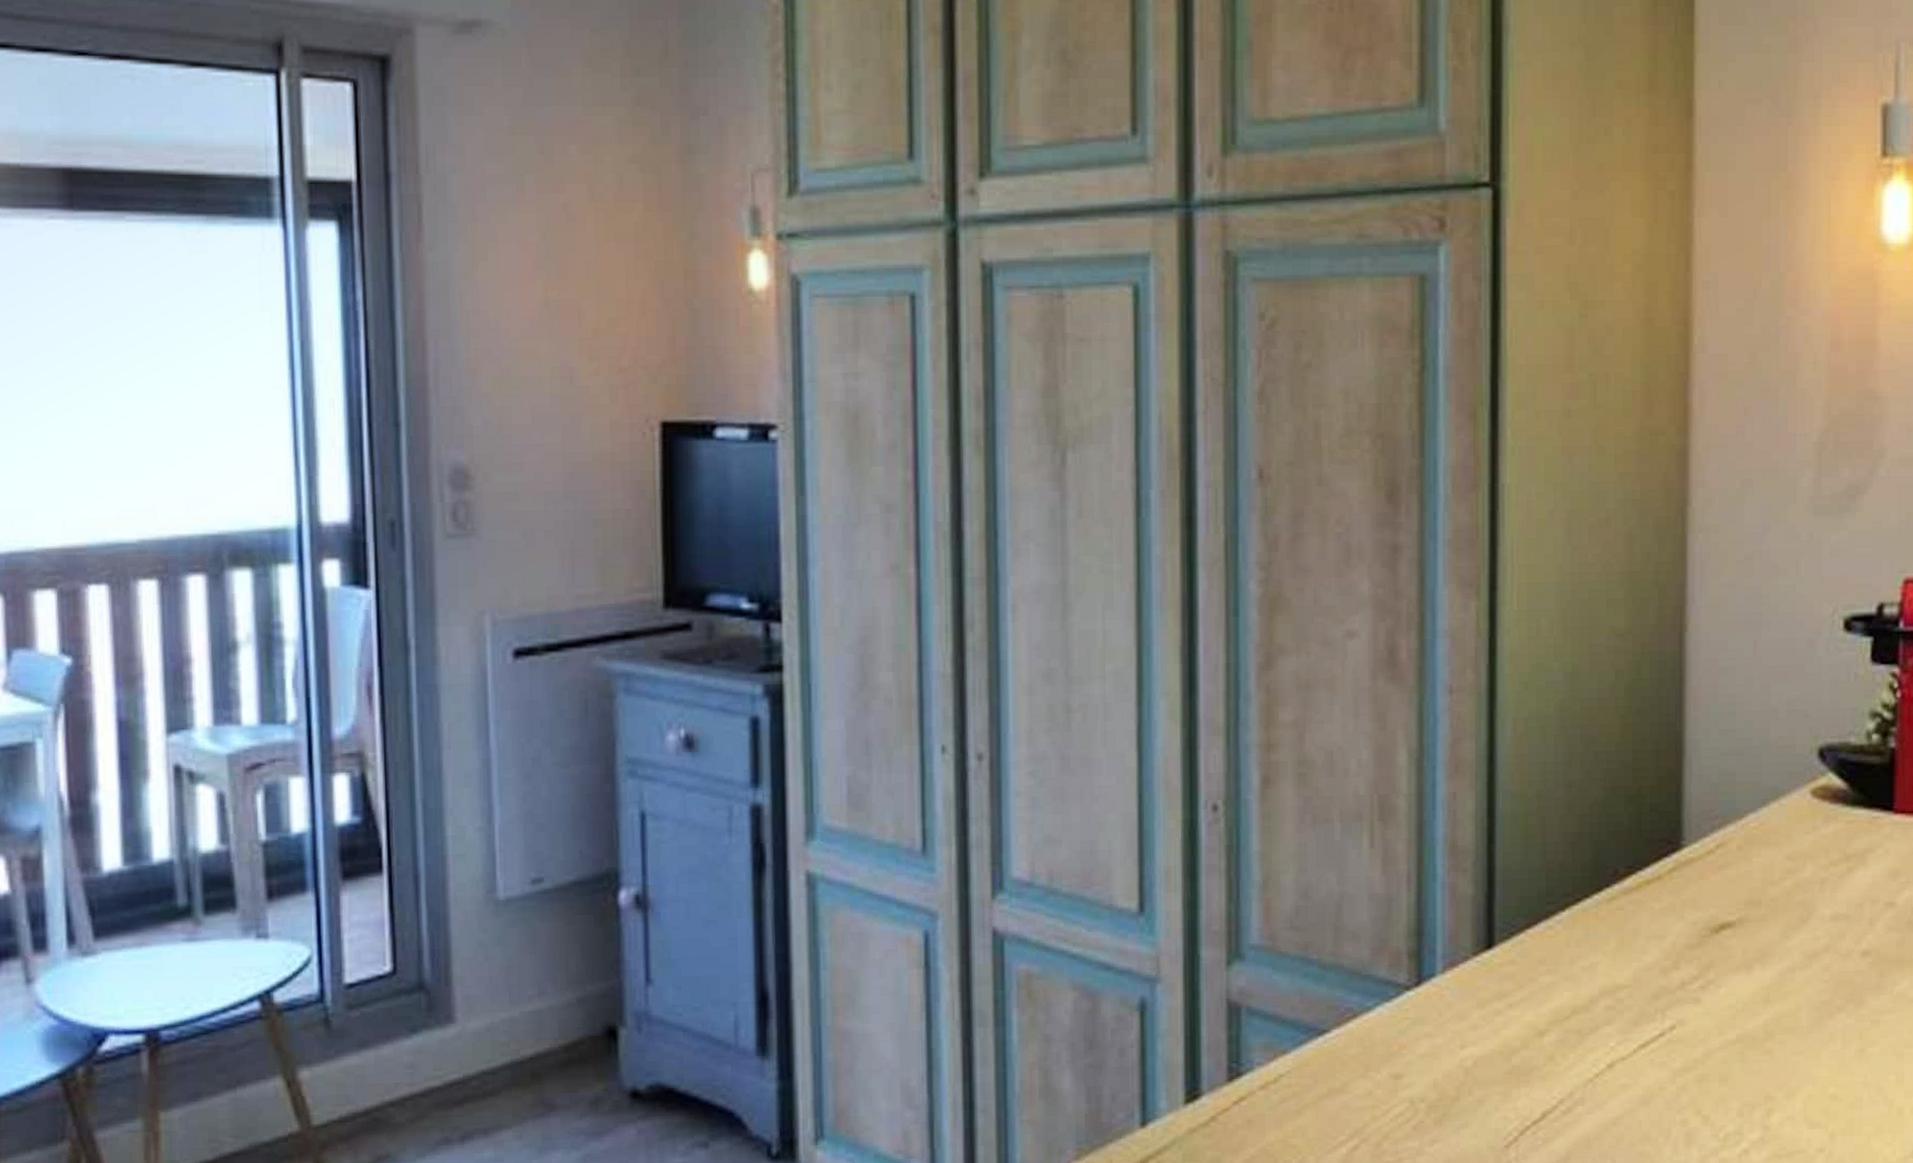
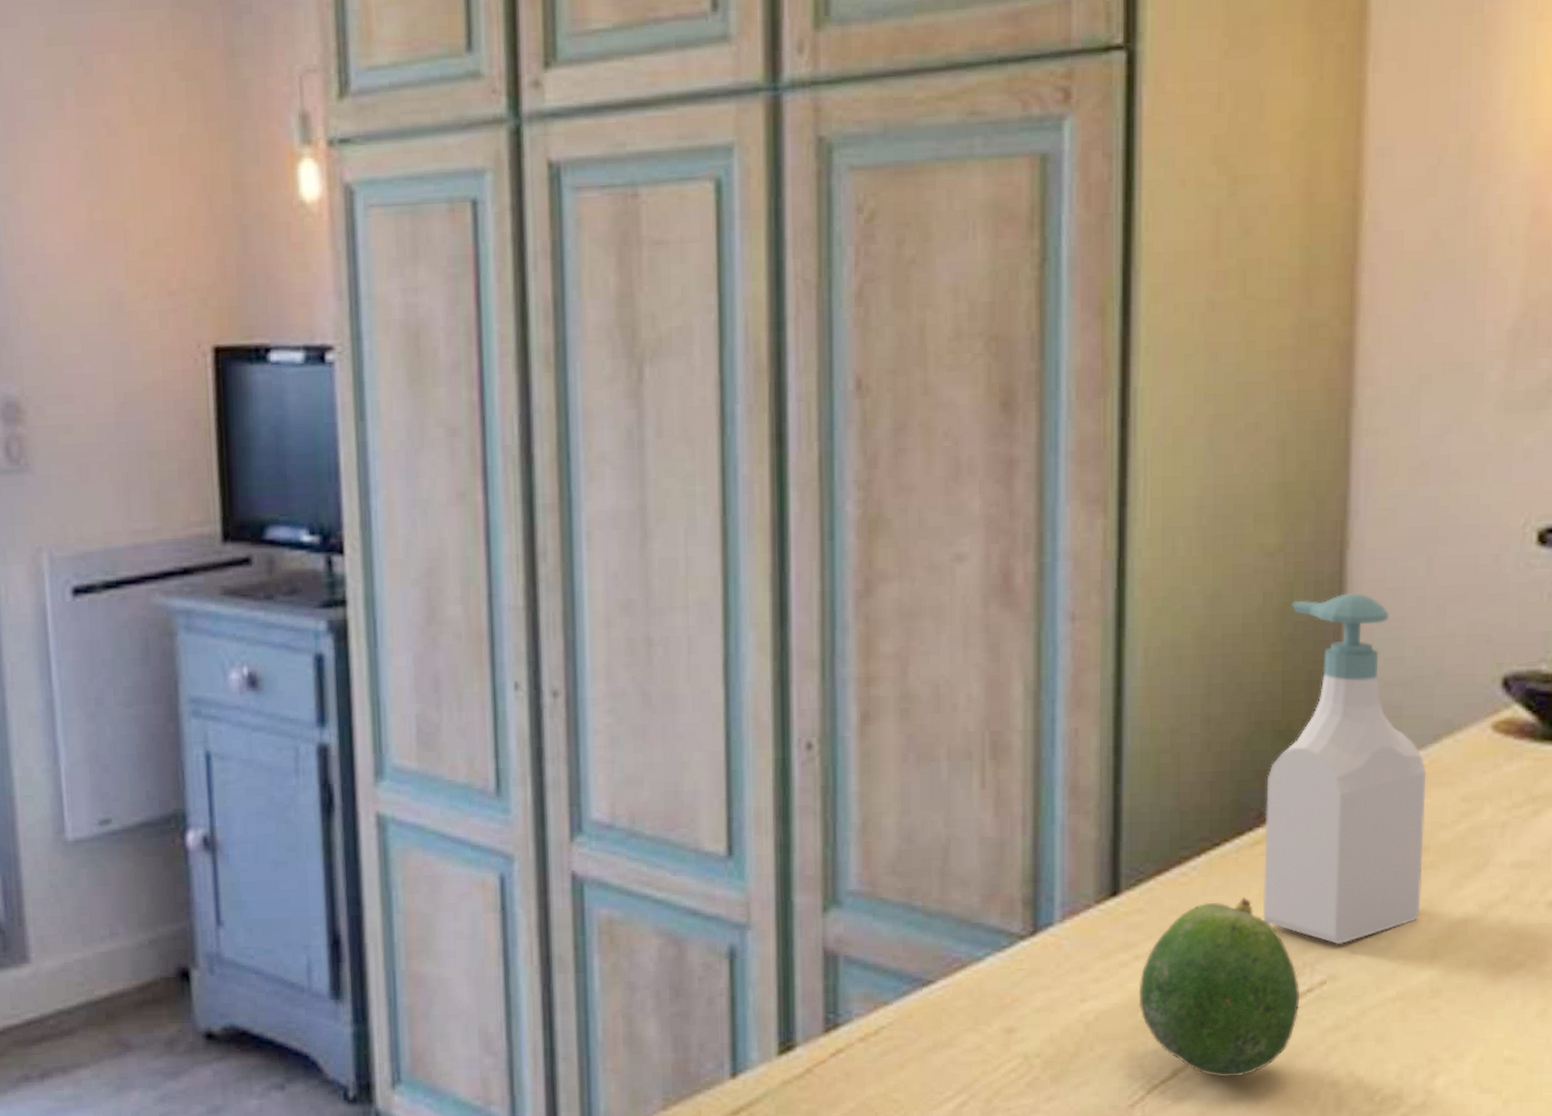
fruit: none [1512,949,1653,1118] -> present [1138,897,1300,1078]
soap bottle: none [1619,671,1757,992] -> present [1262,593,1427,945]

